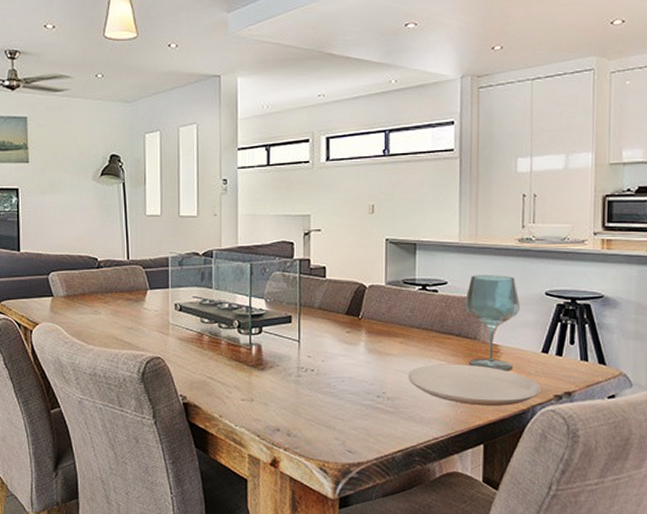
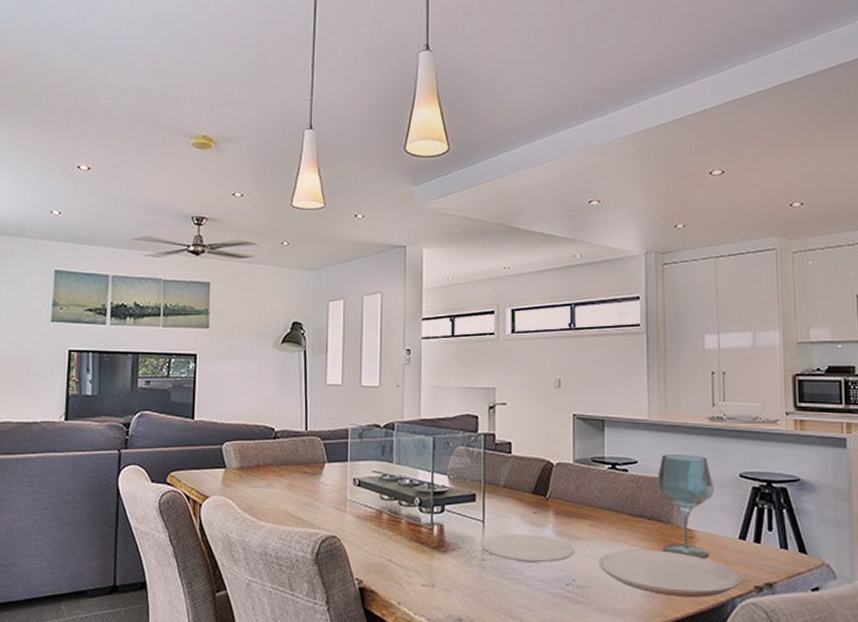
plate: none [297,351,385,378] -> present [481,533,575,563]

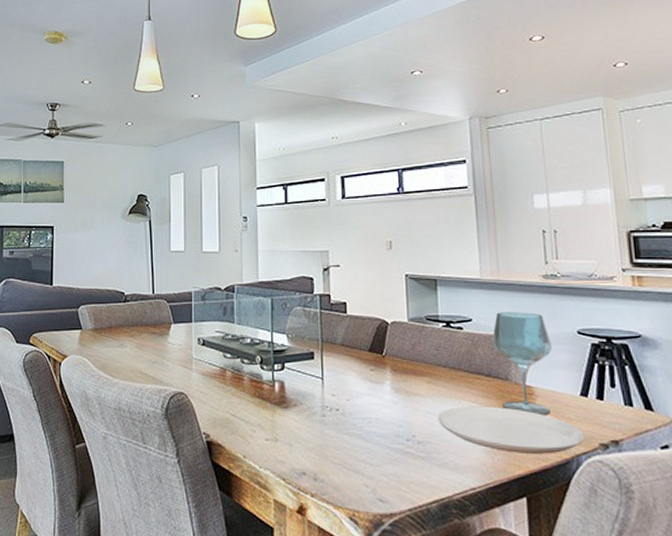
plate: present [481,533,575,563] -> none [321,390,413,419]

